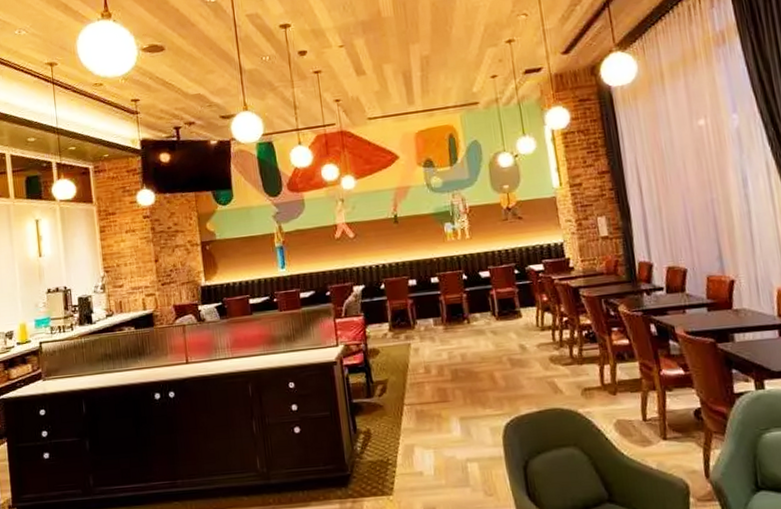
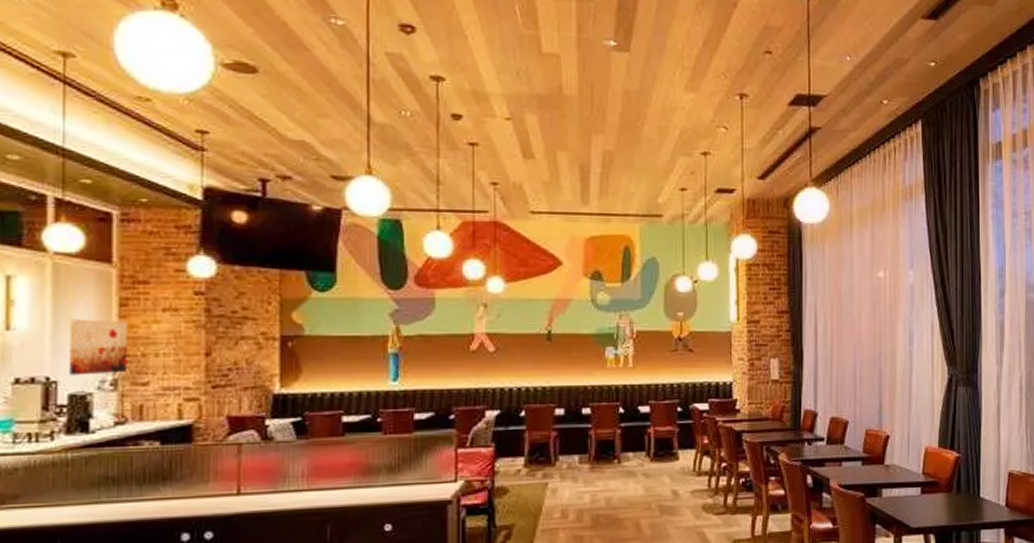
wall art: none [73,242,109,285] -> present [70,319,129,376]

